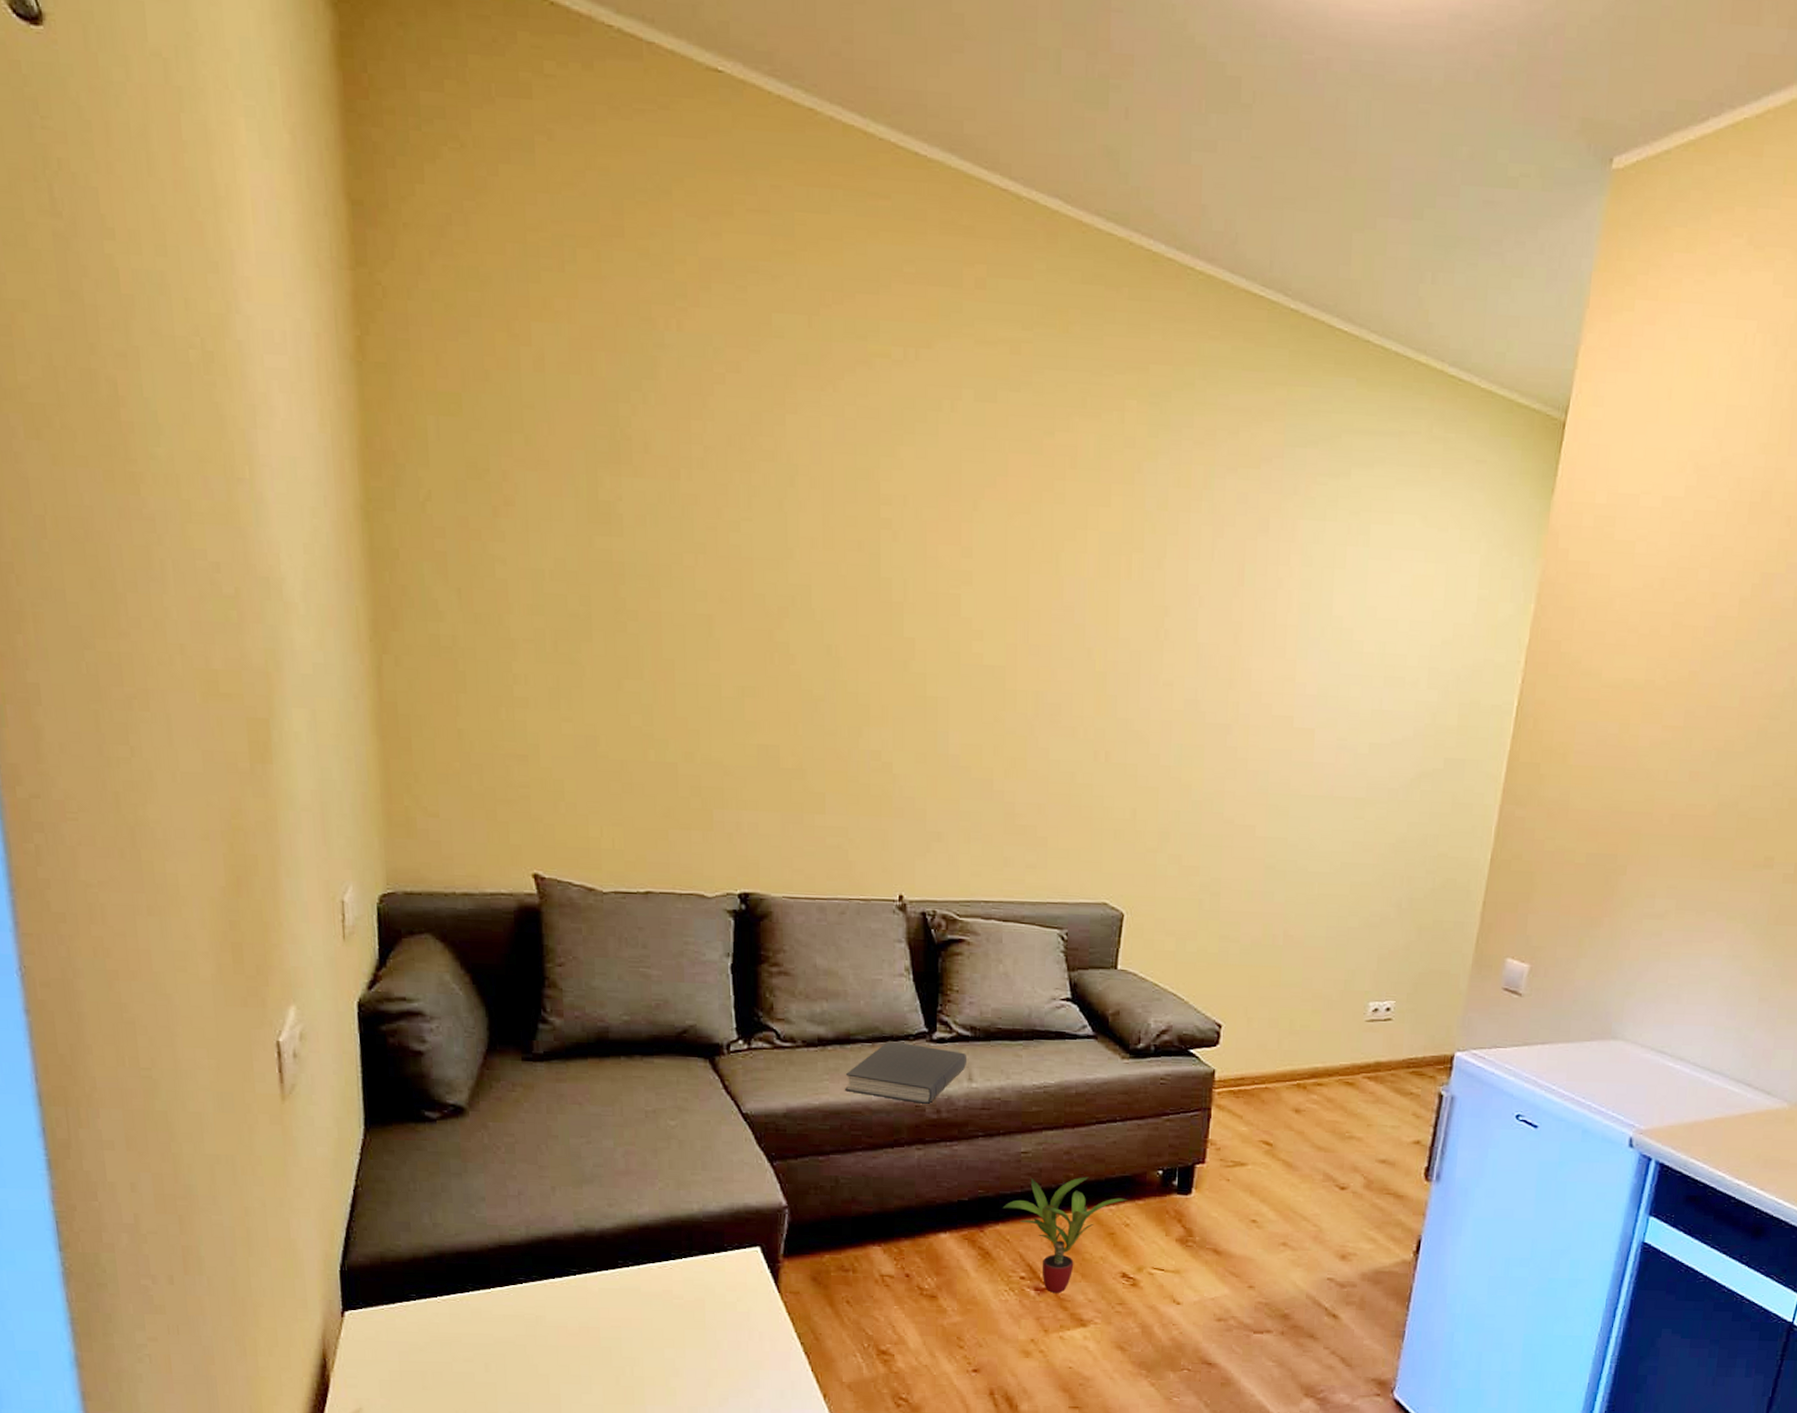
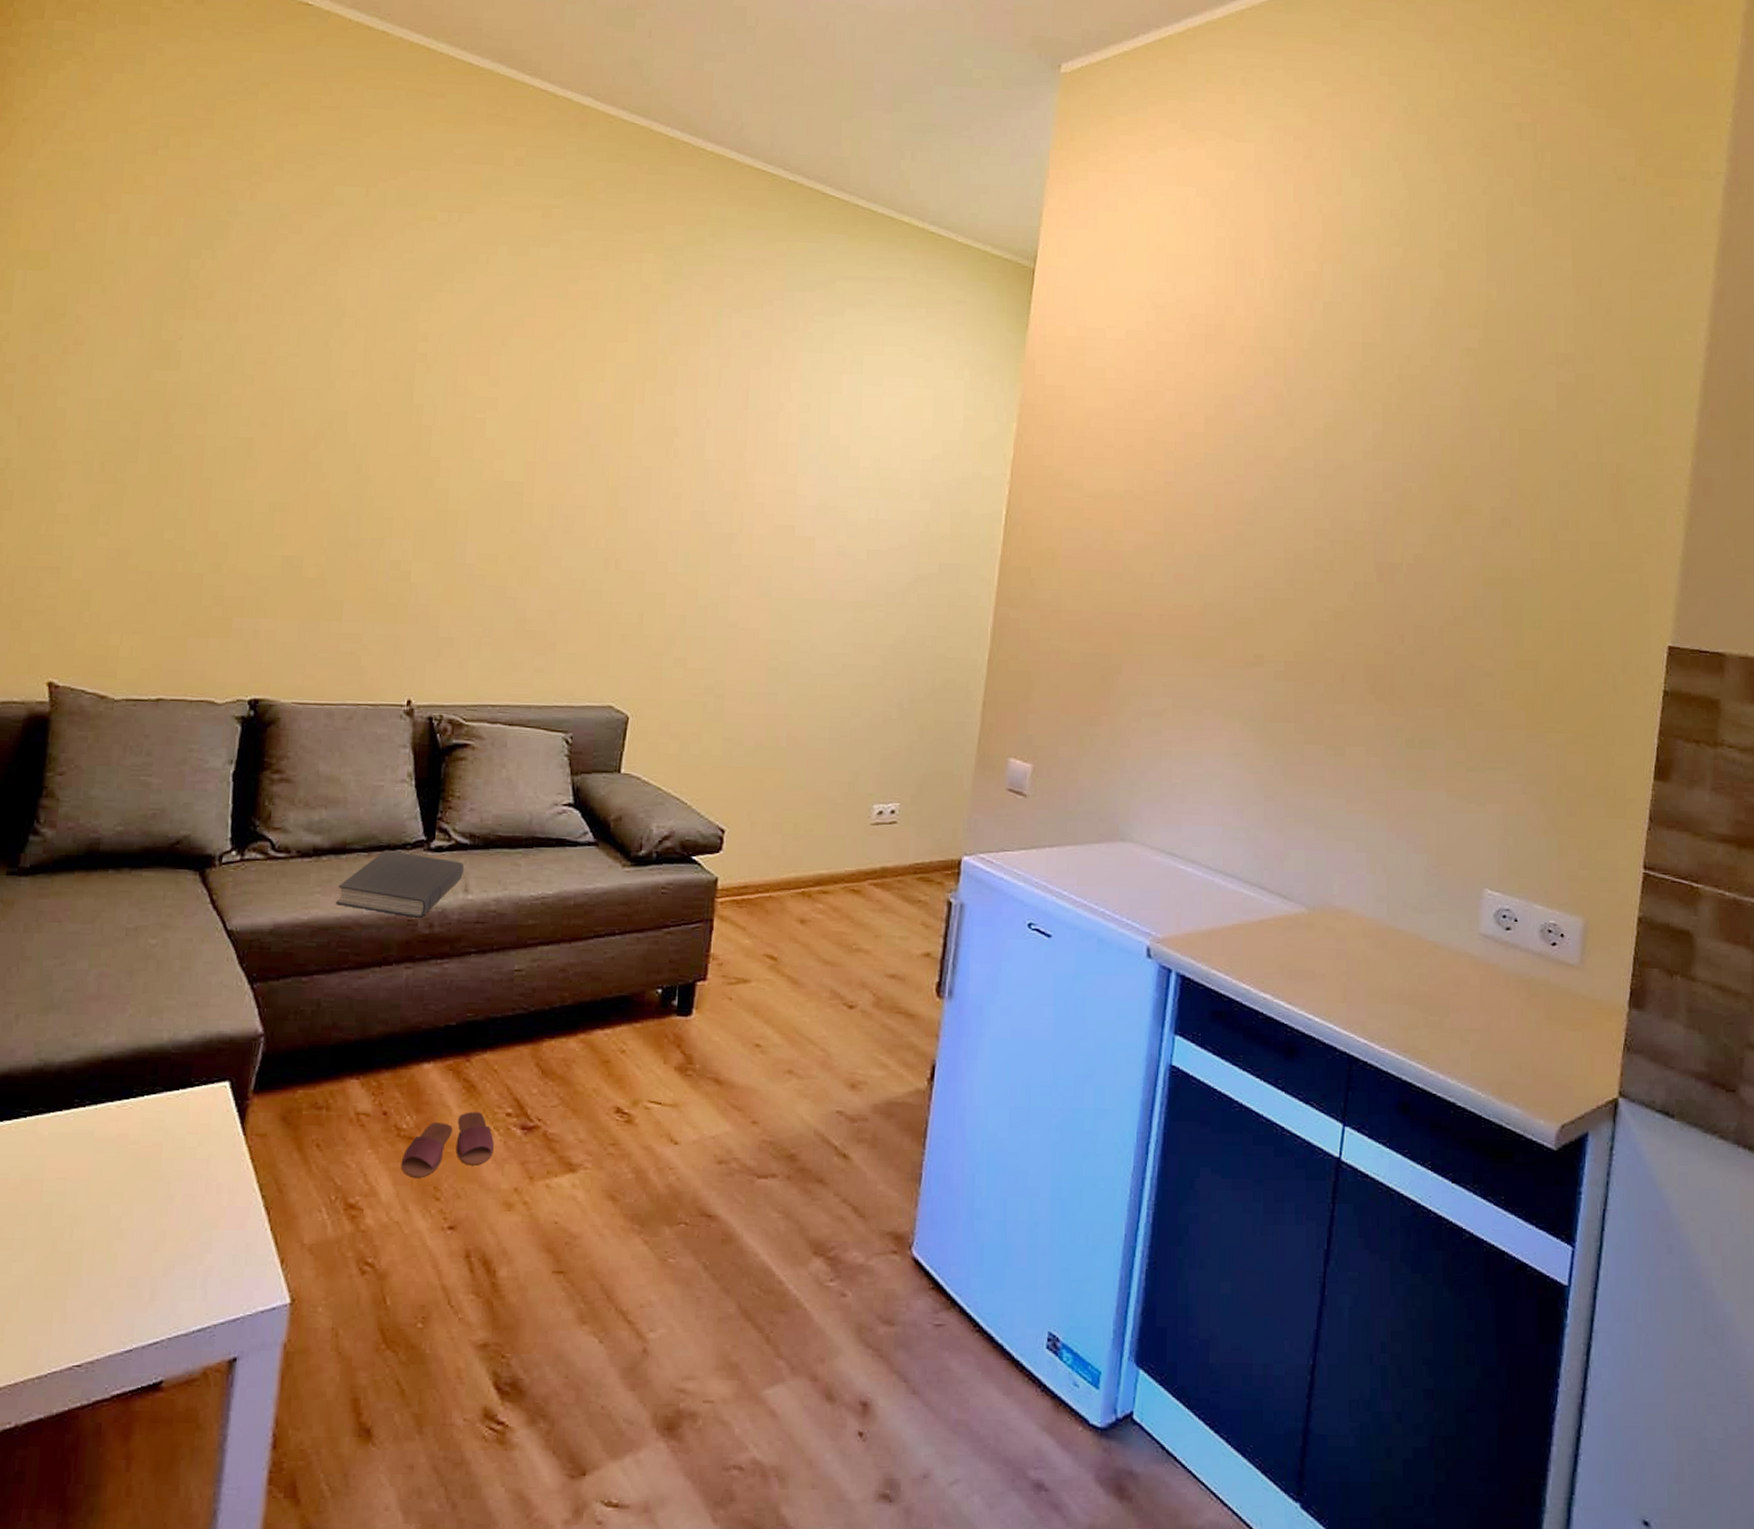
slippers: none [926,1275,1010,1329] -> present [401,1111,494,1178]
potted plant: present [1002,1177,1128,1293] -> none [491,997,624,1132]

